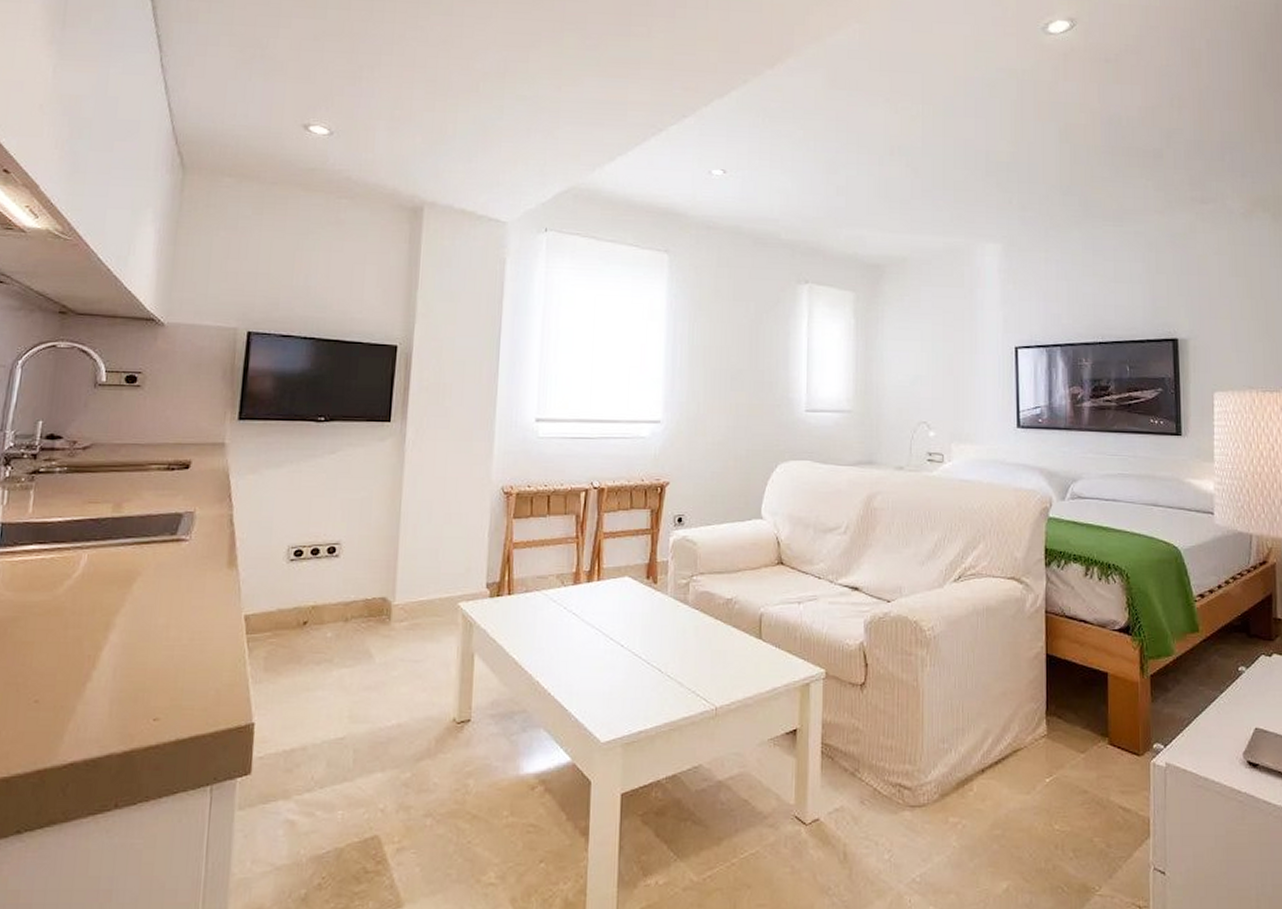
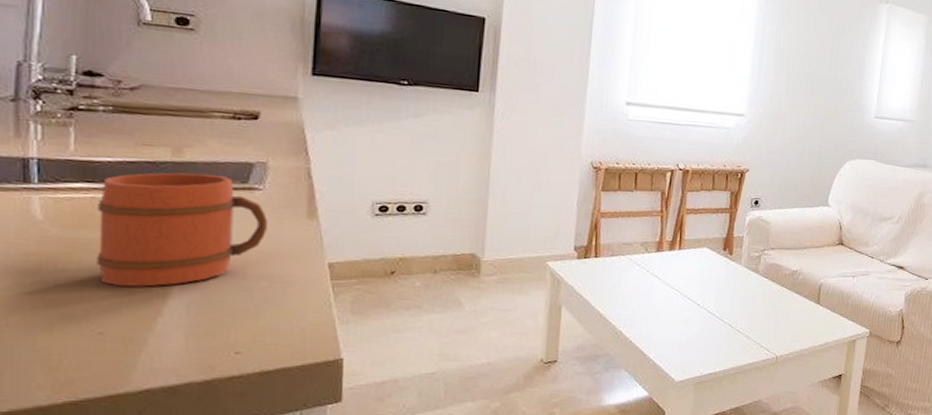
mug: none [39,527,191,650] -> present [96,172,267,287]

